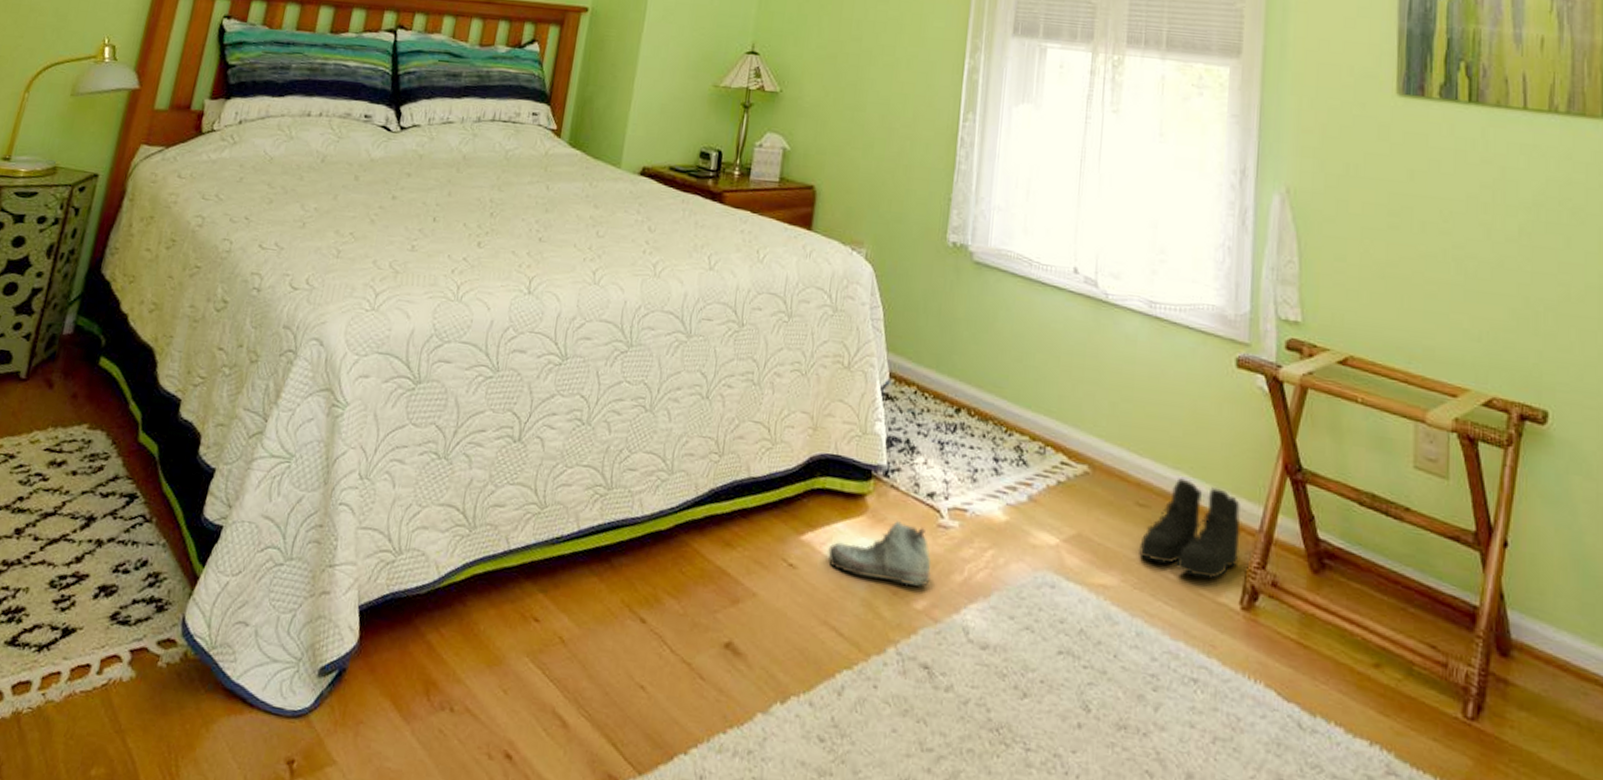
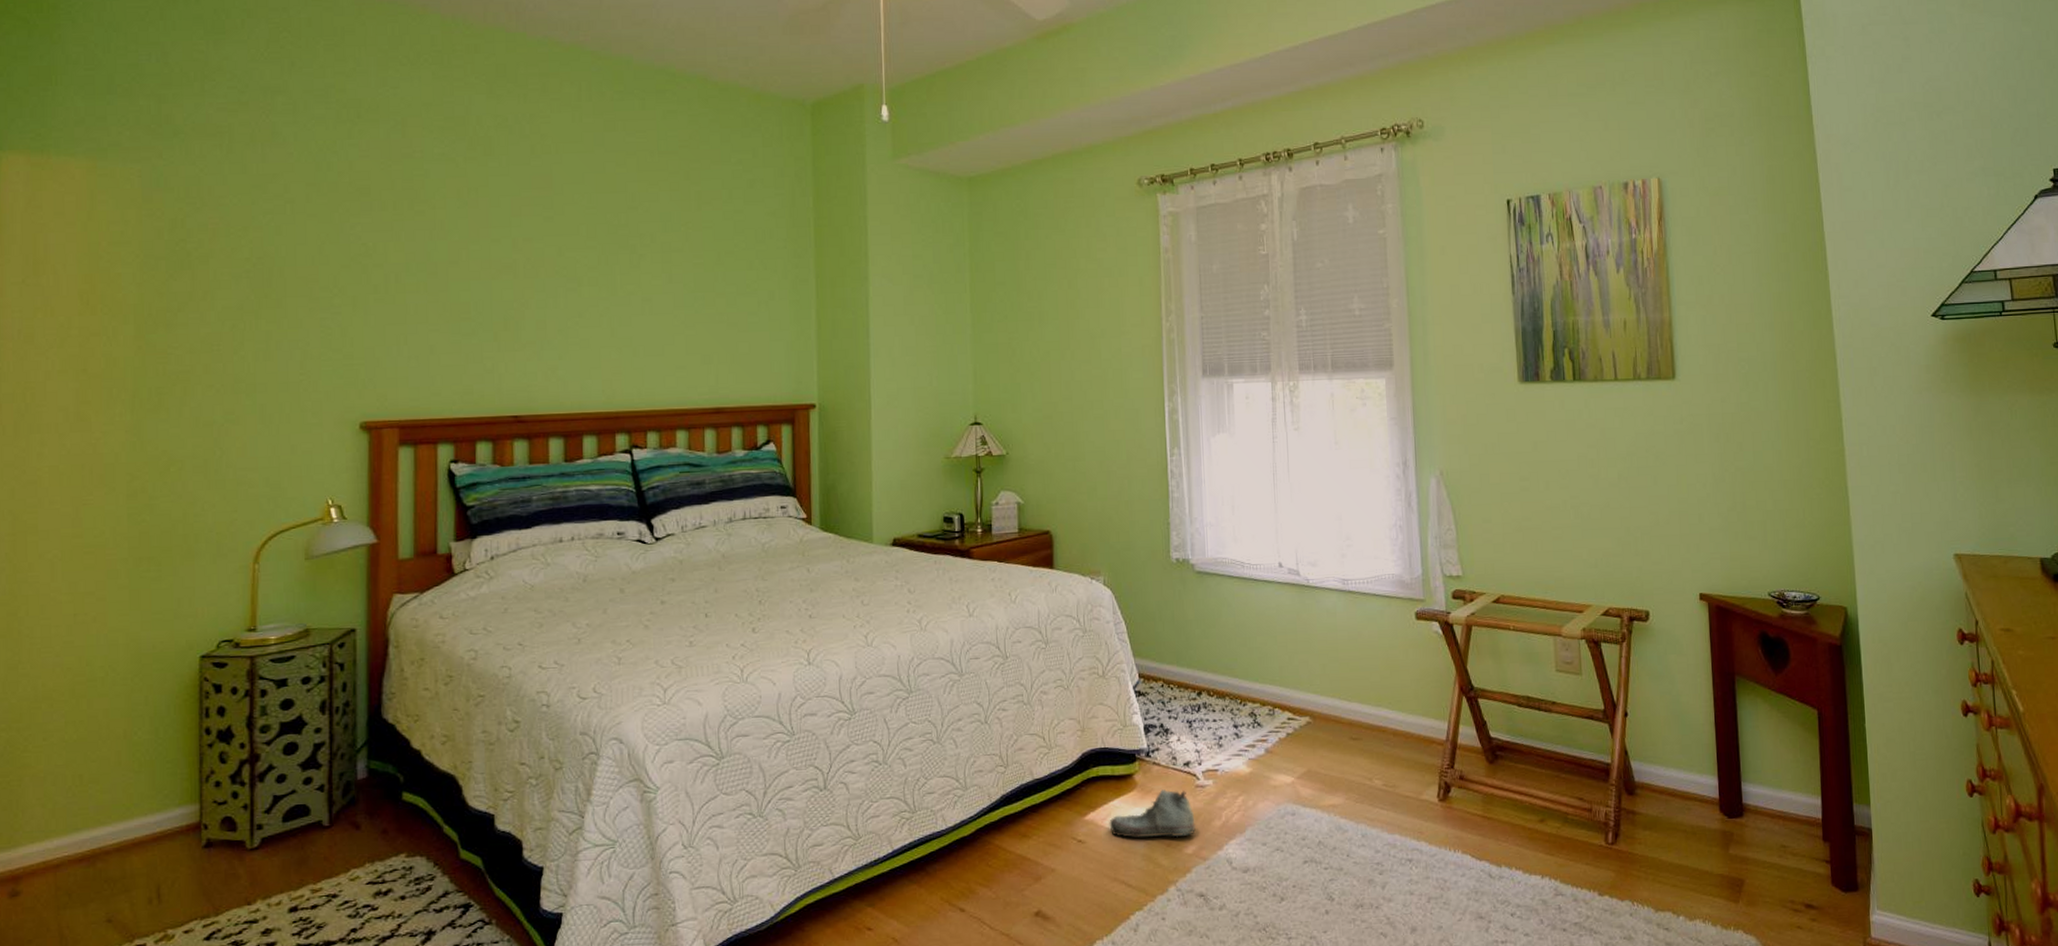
boots: present [1138,476,1241,579] -> none [1356,711,1433,784]

